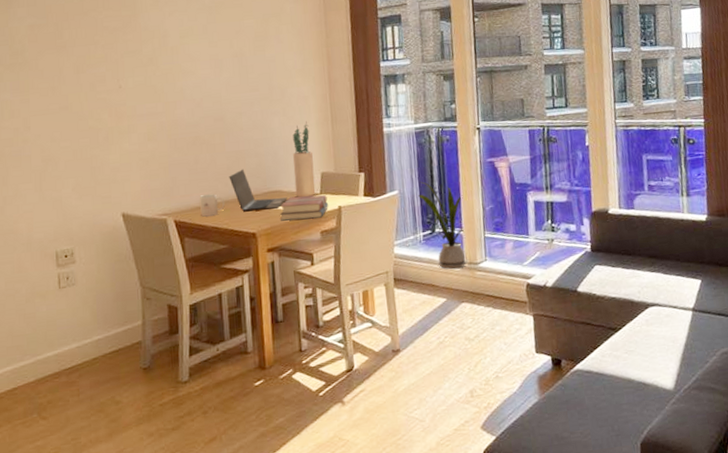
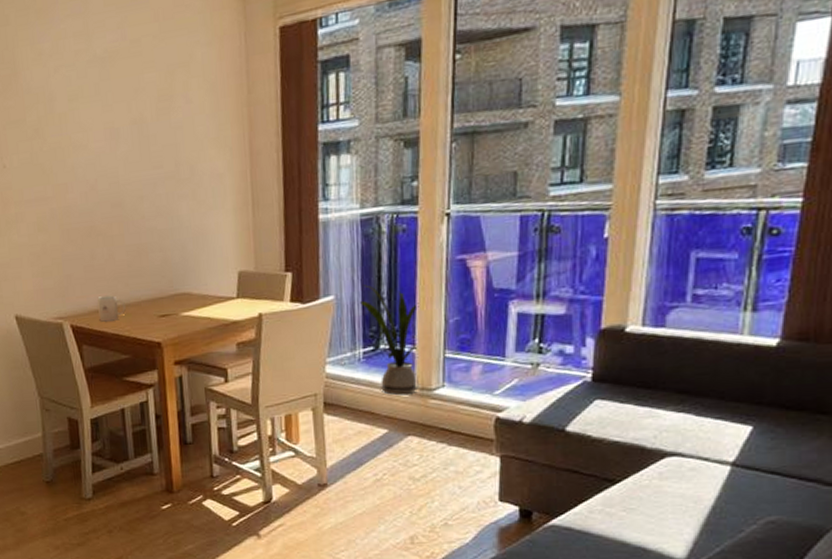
laptop: present [229,169,287,212] -> none [129,266,198,318]
books: present [280,194,329,221] -> none [189,298,247,330]
vase: present [292,121,316,198] -> none [204,206,231,302]

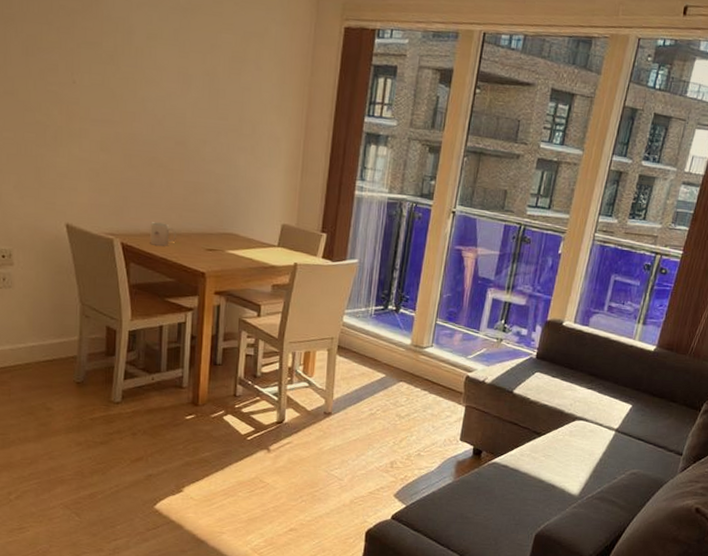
house plant: present [360,284,419,395] -> none [378,255,423,348]

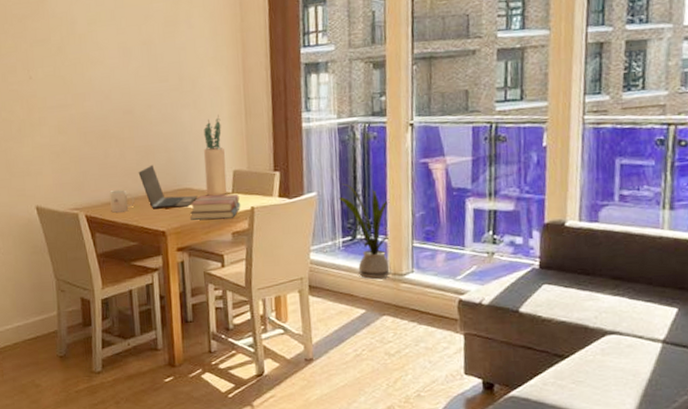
laptop: none [184,203,243,253] -> present [138,164,198,209]
books: none [233,243,285,271] -> present [190,194,241,220]
vase: none [252,166,276,248] -> present [203,115,227,197]
house plant: none [378,255,423,348] -> present [339,183,391,279]

